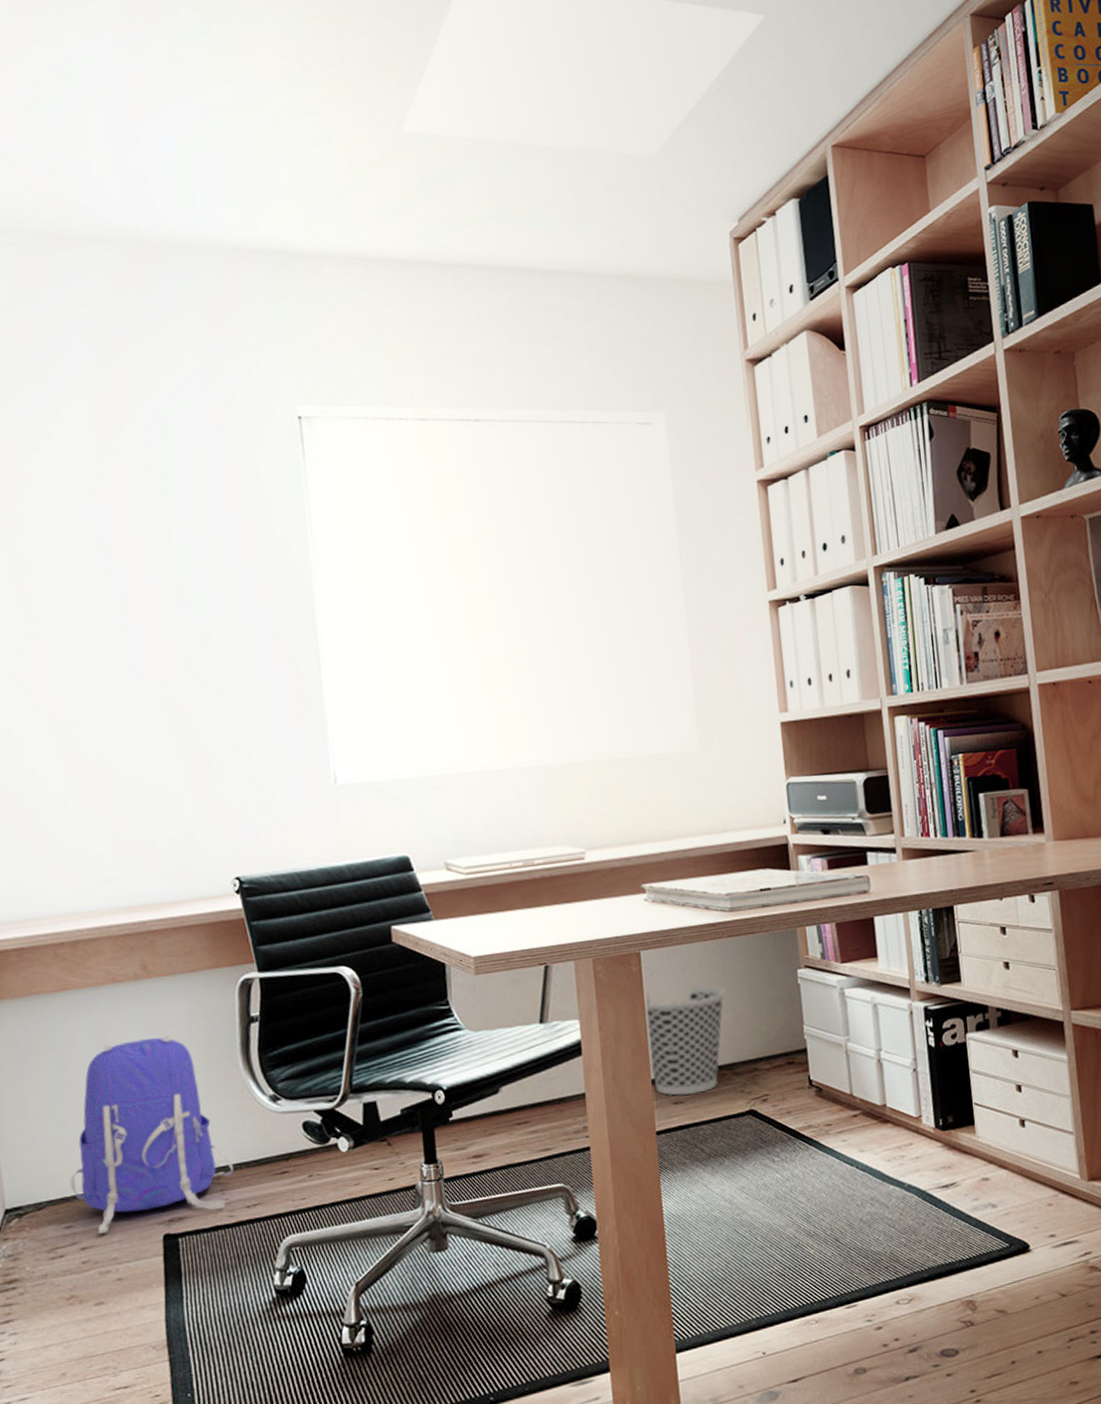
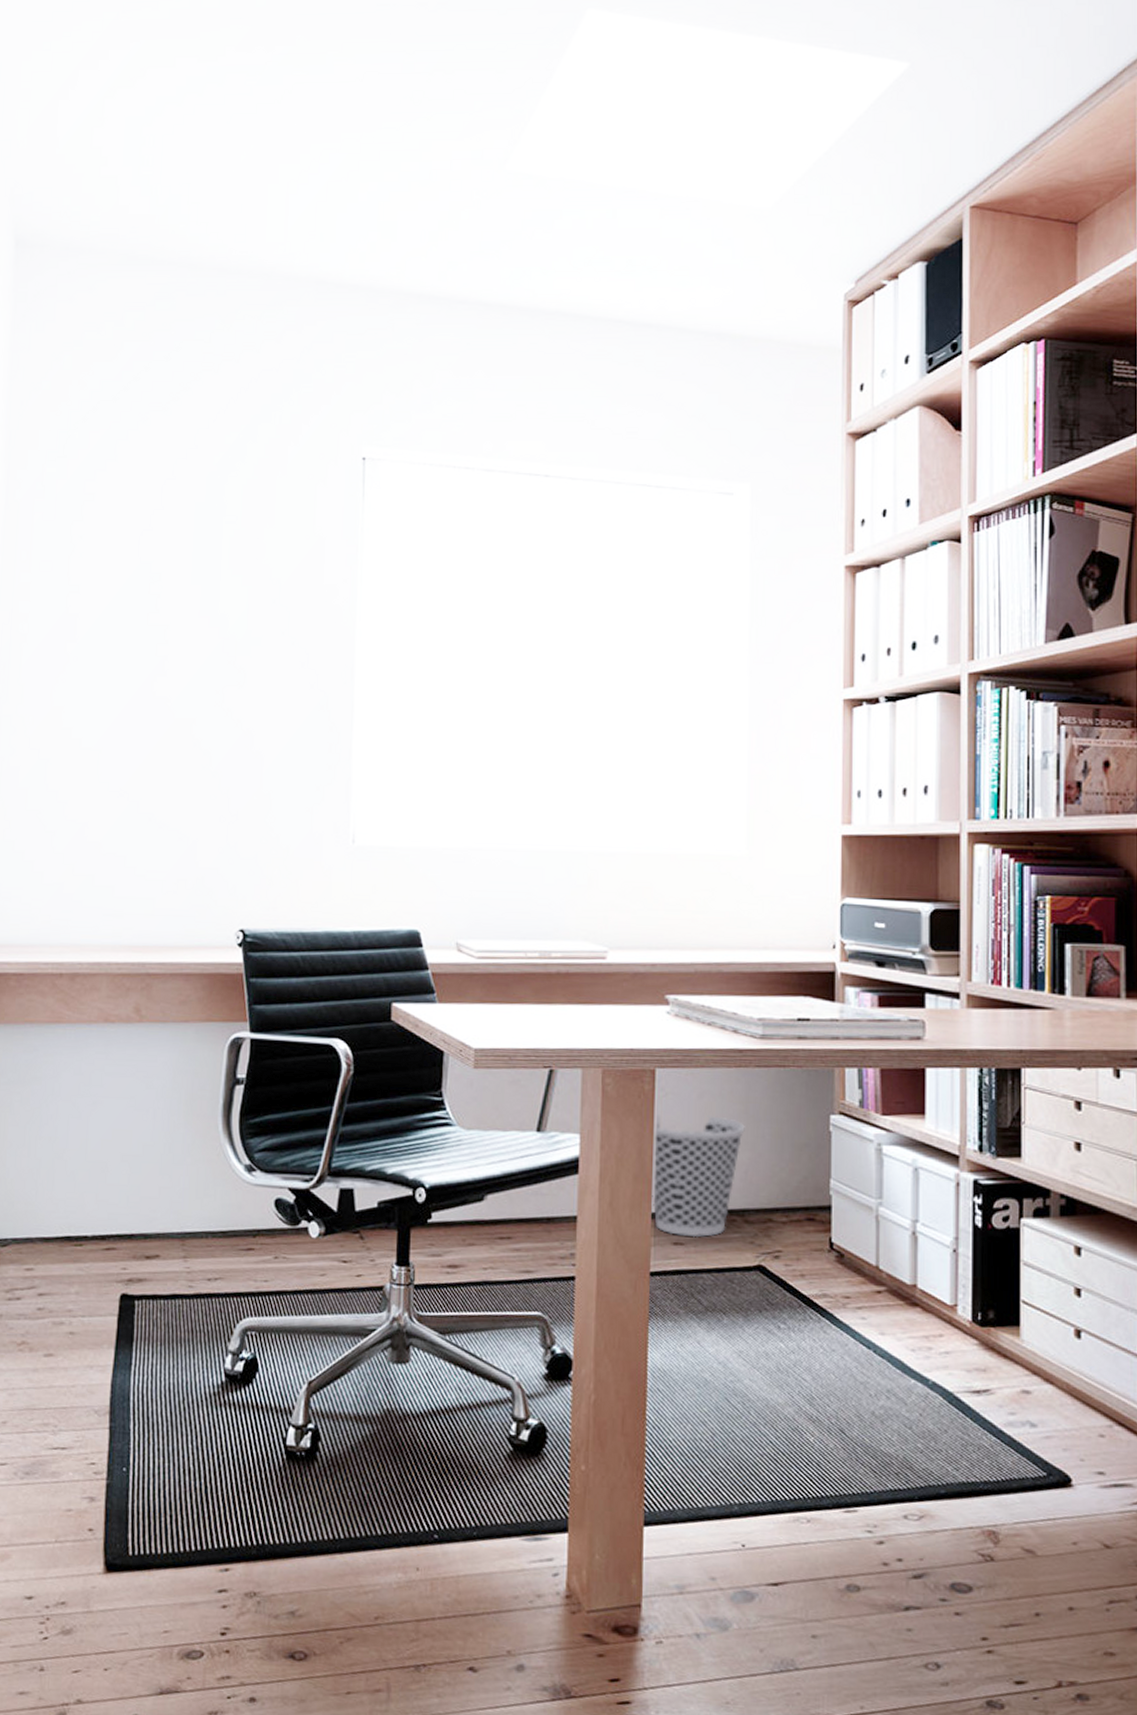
backpack: present [70,1036,234,1234] -> none [36,1084,199,1282]

